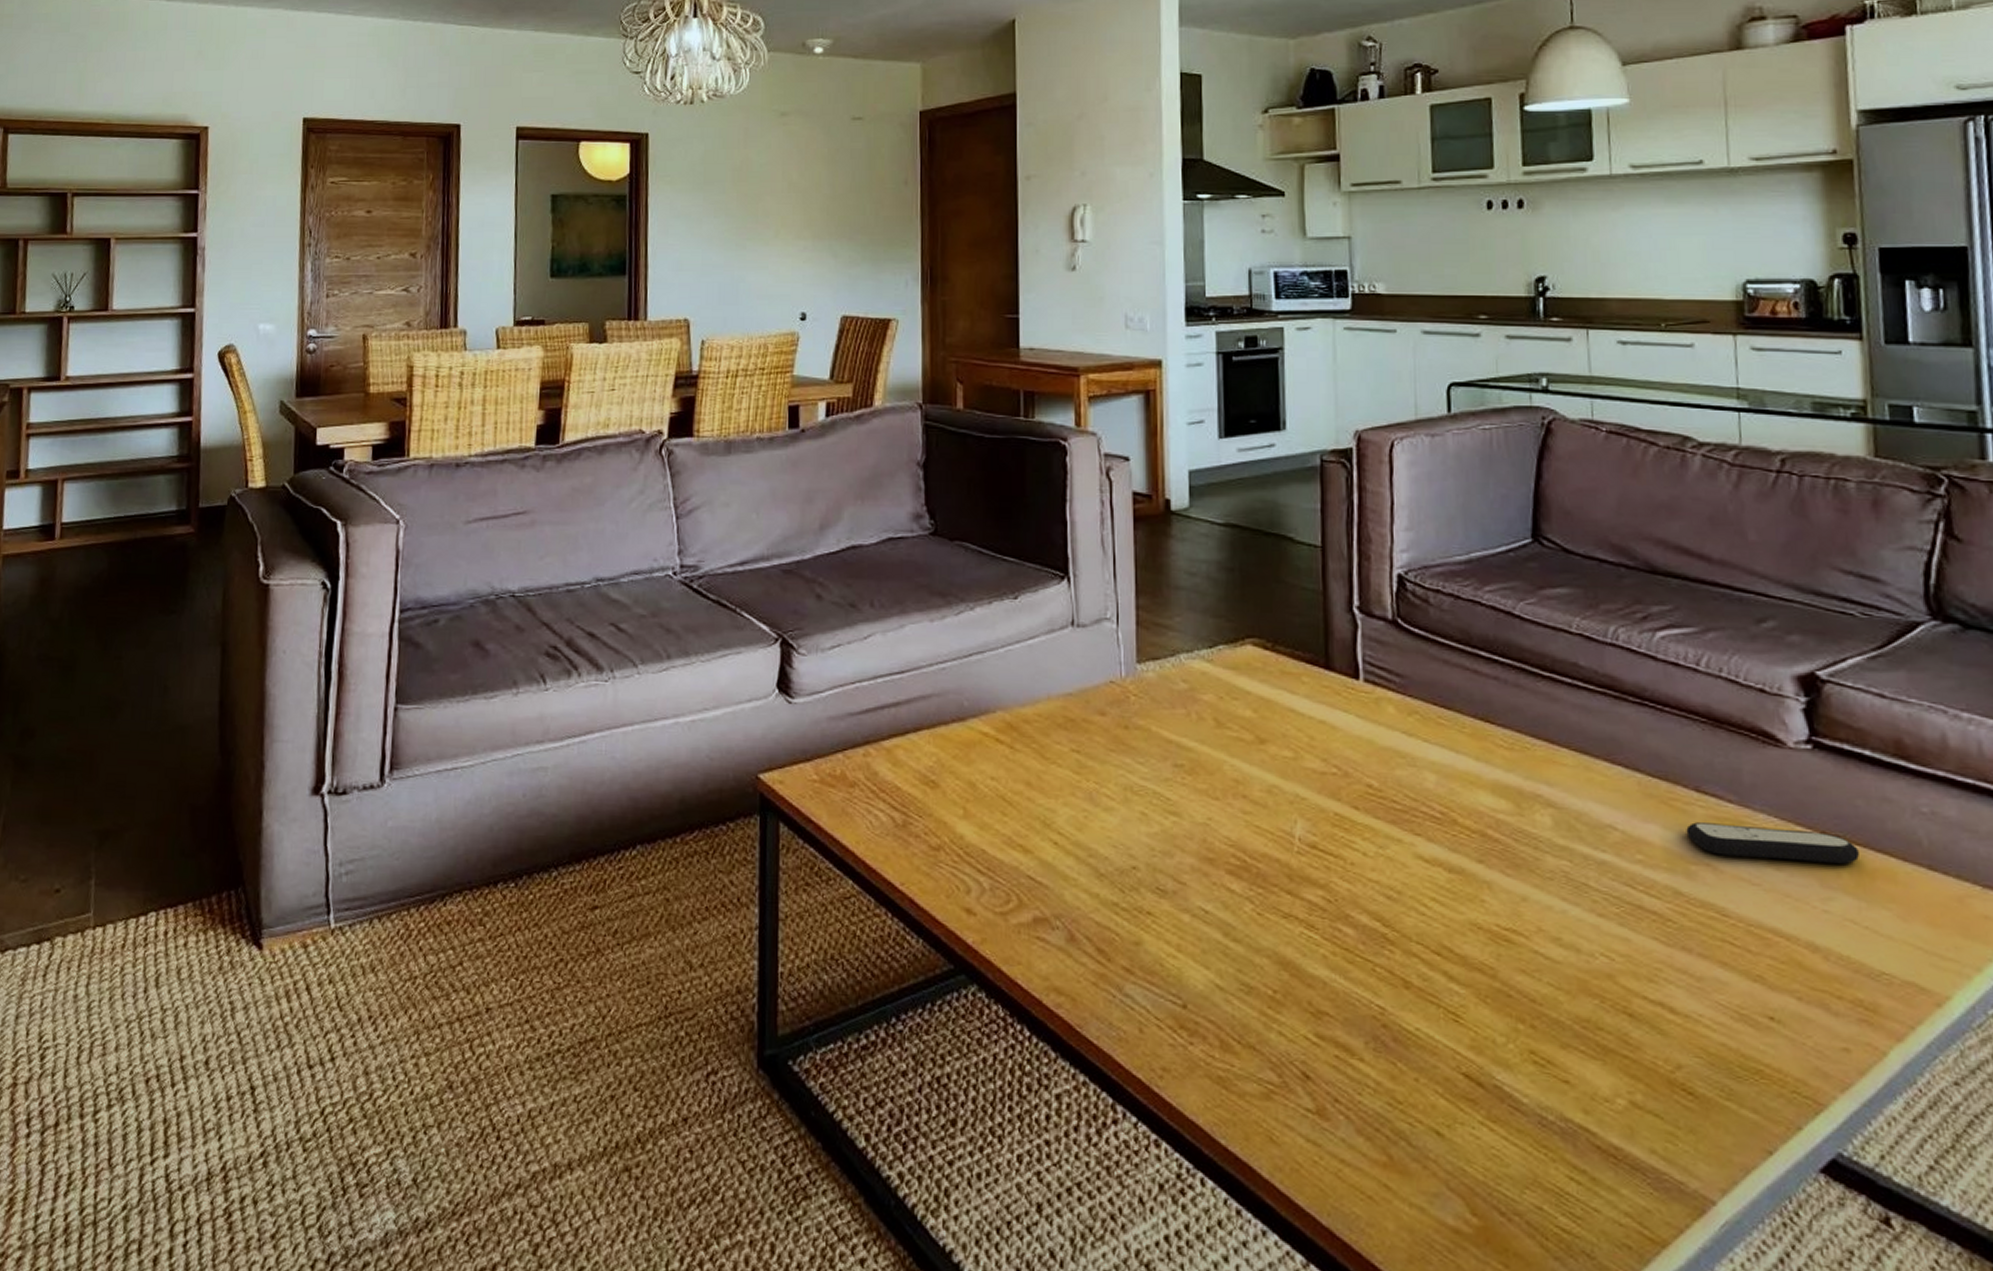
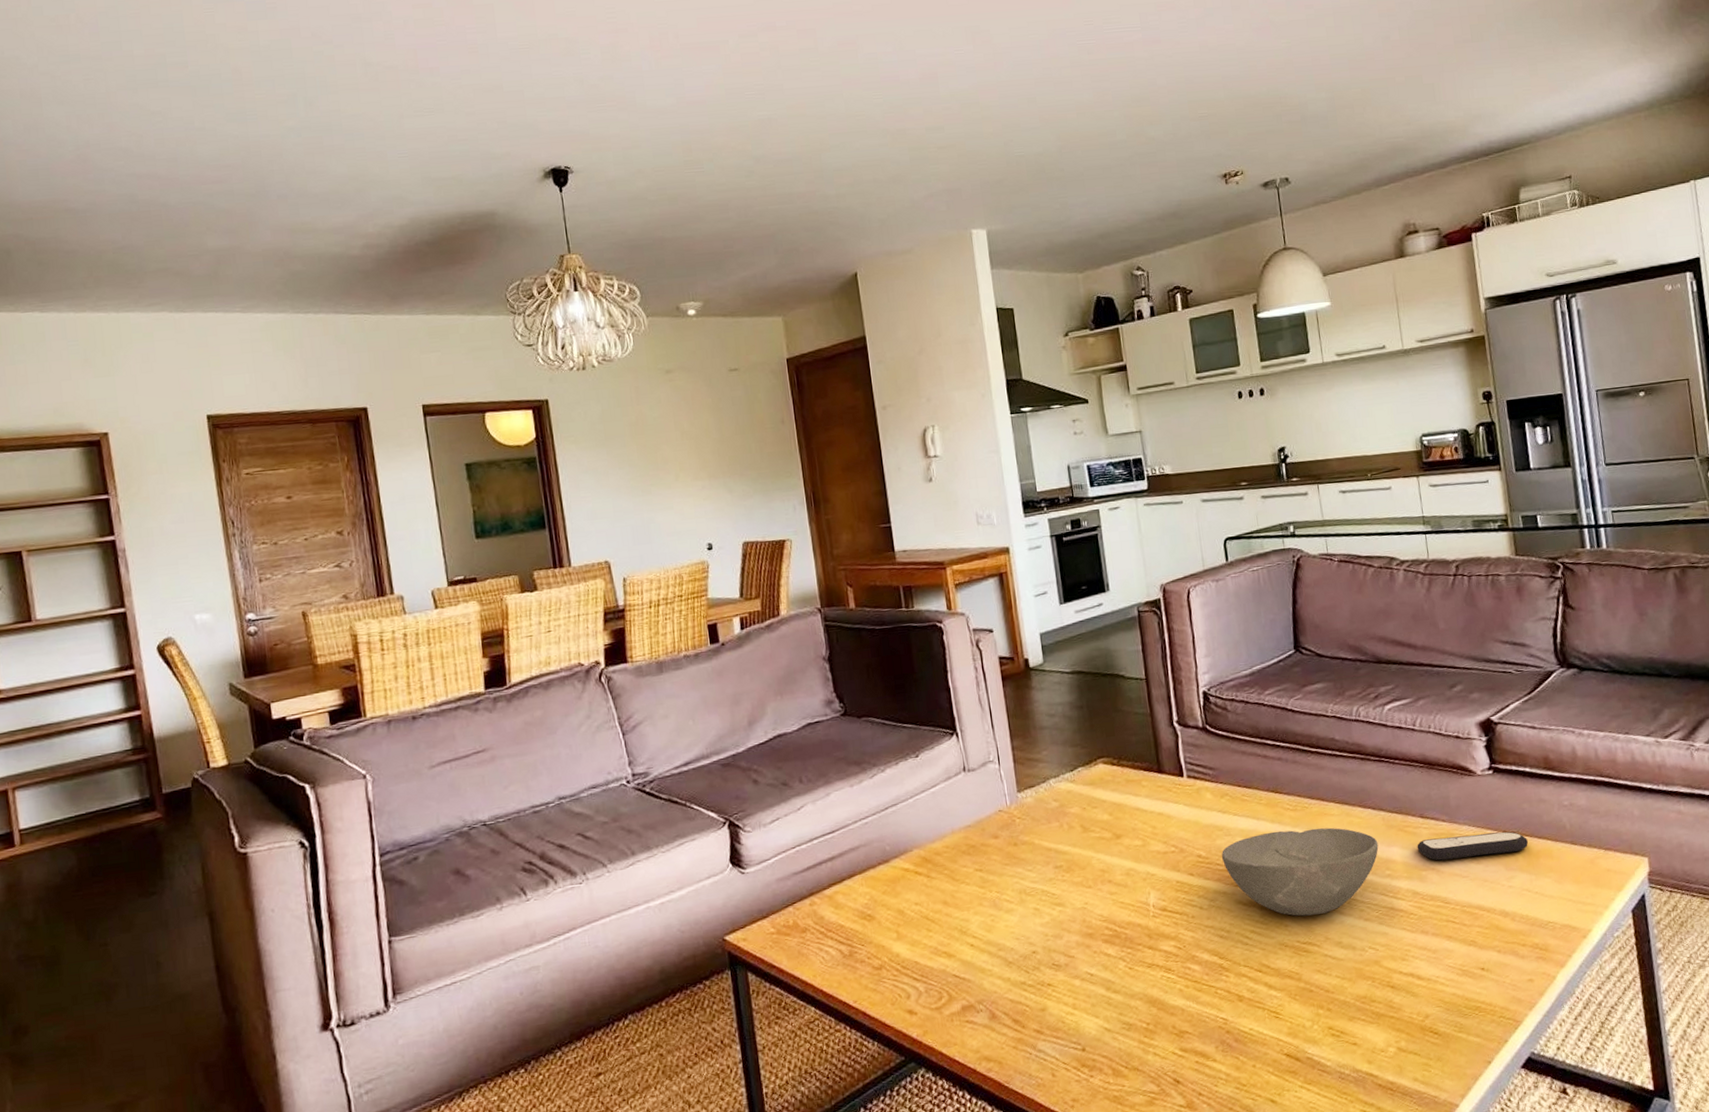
bowl: none [1400,772,1628,895] -> present [1221,827,1379,916]

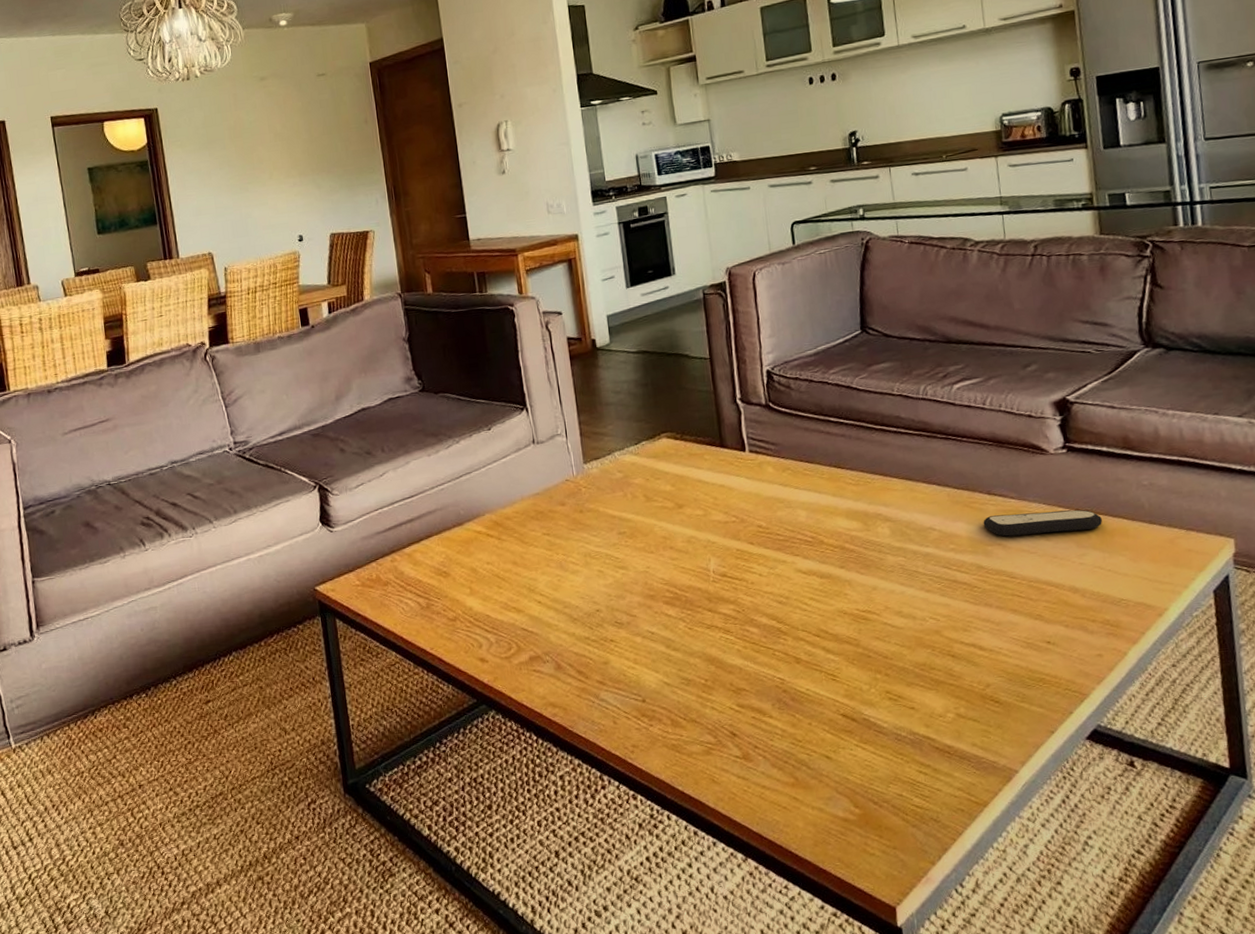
bowl: present [1221,827,1379,916] -> none [781,502,943,586]

